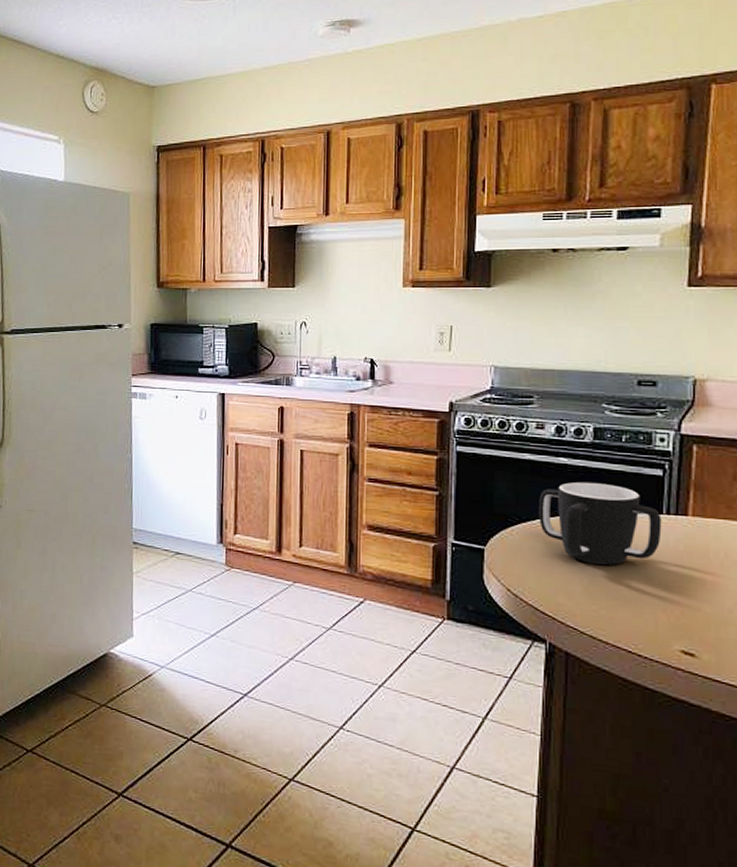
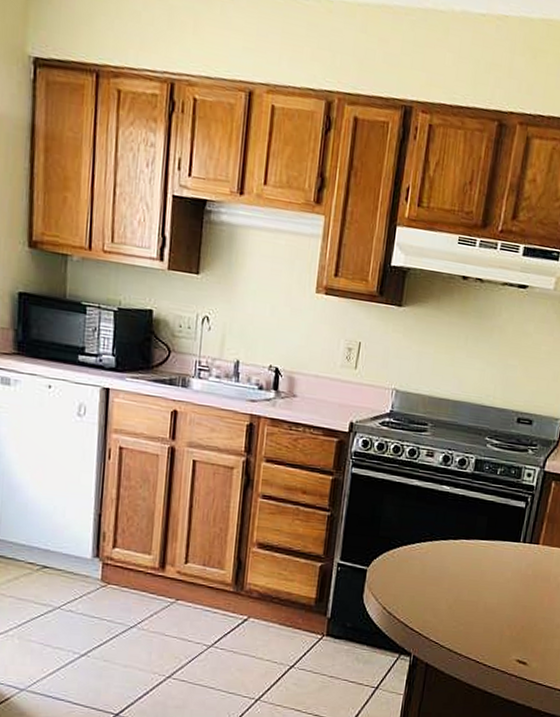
mug: present [539,481,662,565] -> none [418,509,519,587]

